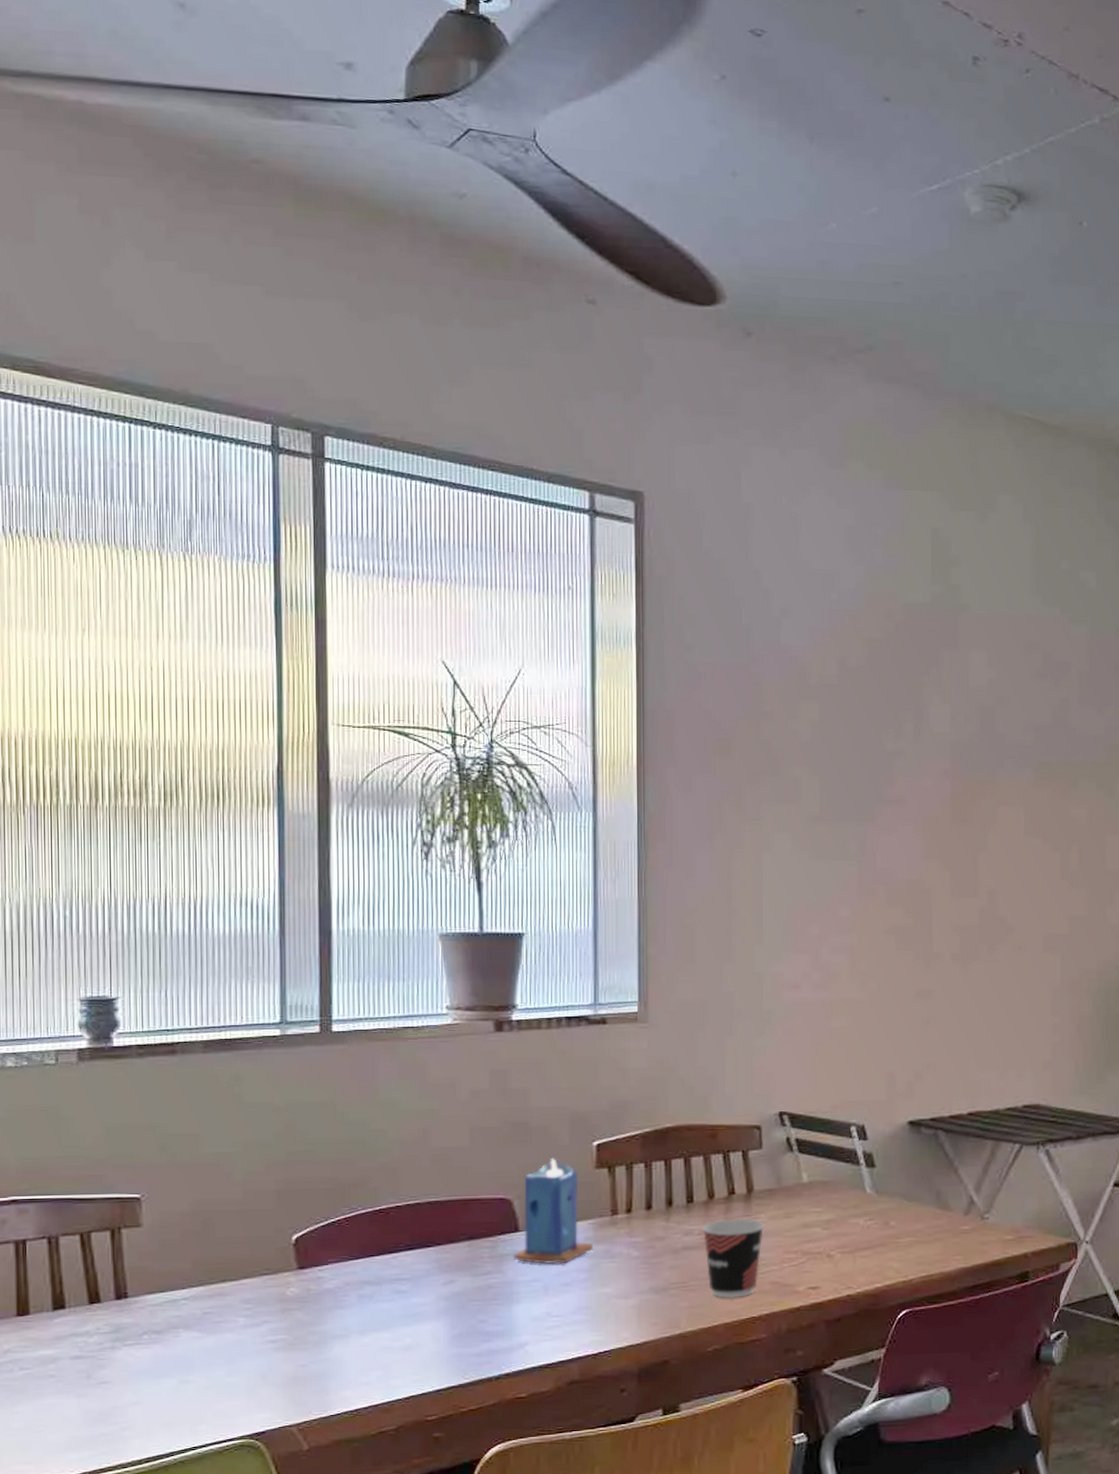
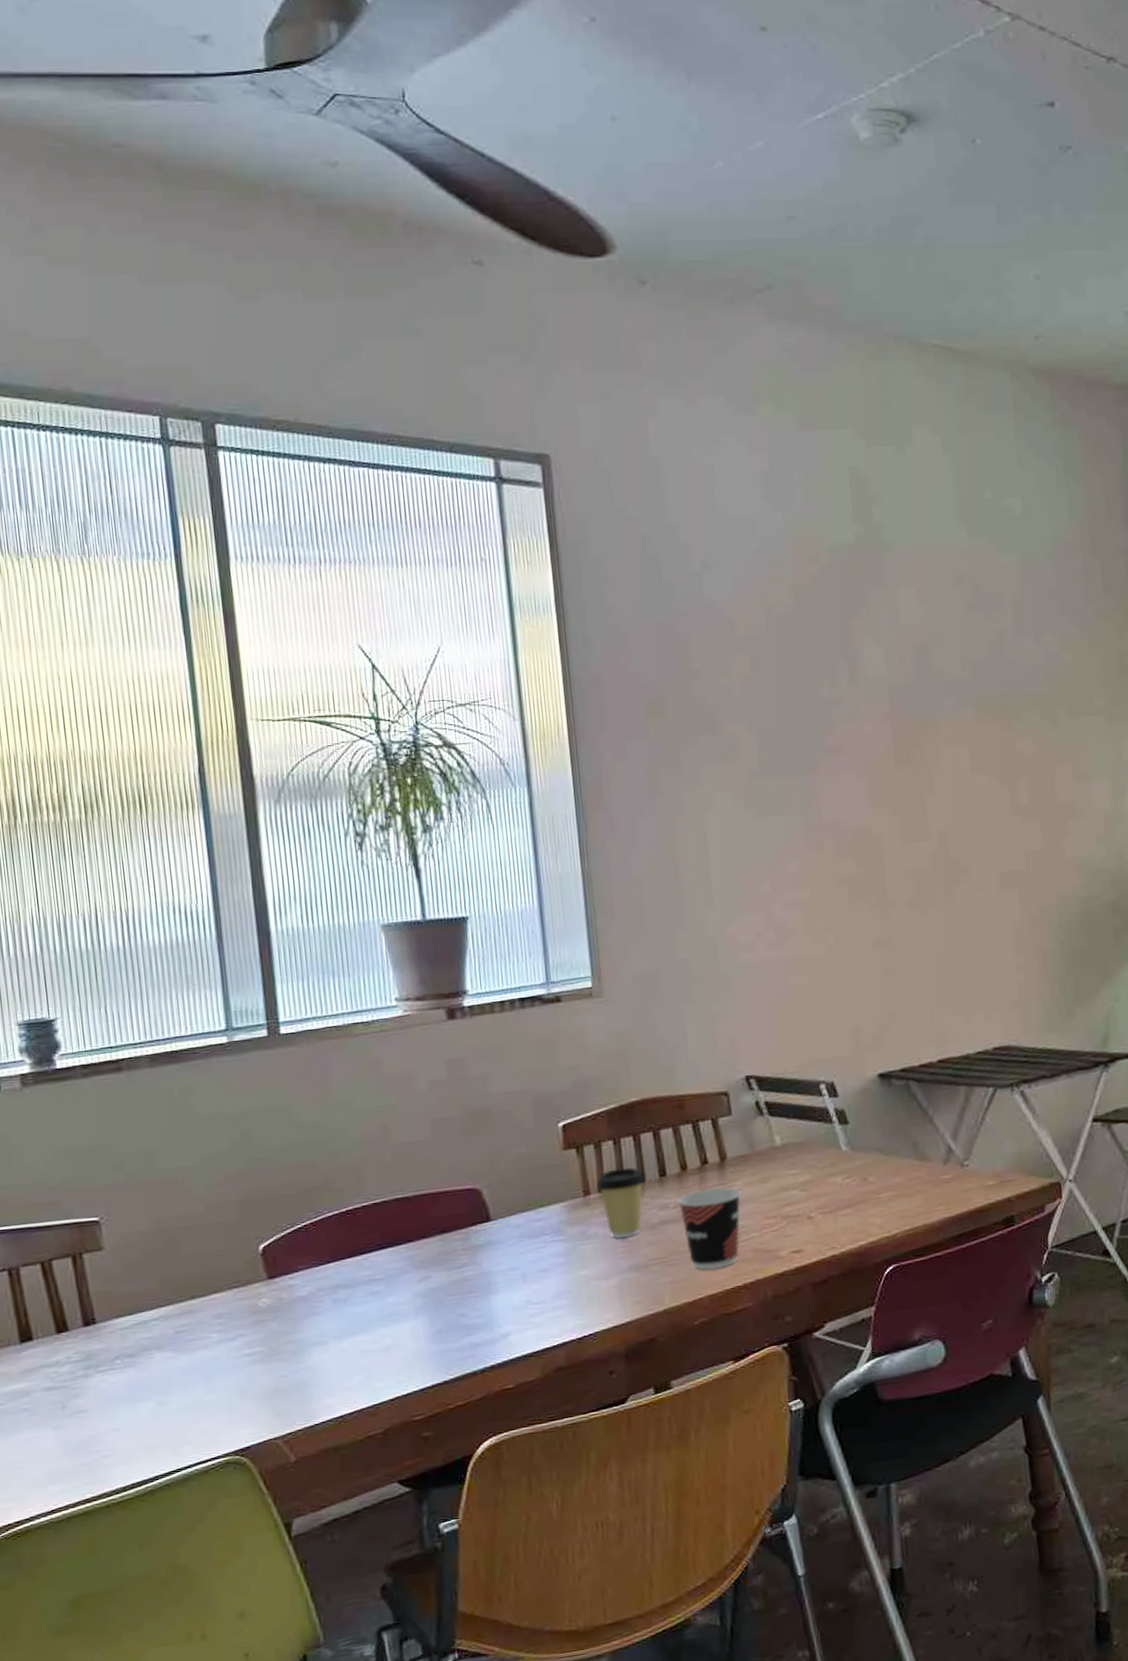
candle: present [512,1157,593,1265] -> none [486,1142,568,1252]
coffee cup: none [624,1191,673,1259] -> present [596,1167,646,1238]

